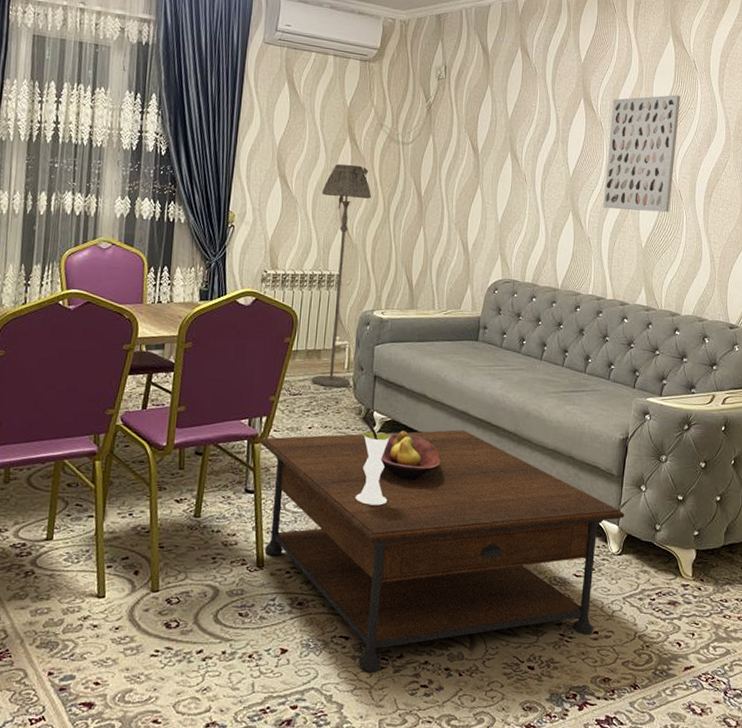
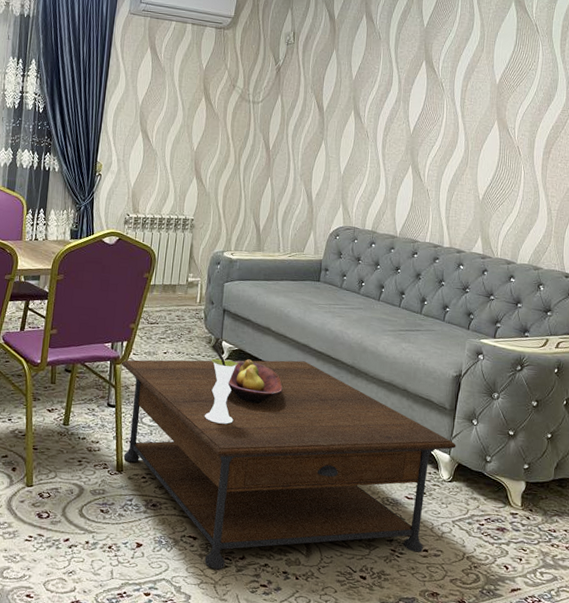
floor lamp: present [311,163,372,387] -> none [167,120,224,319]
wall art: present [603,95,681,213] -> none [442,56,522,168]

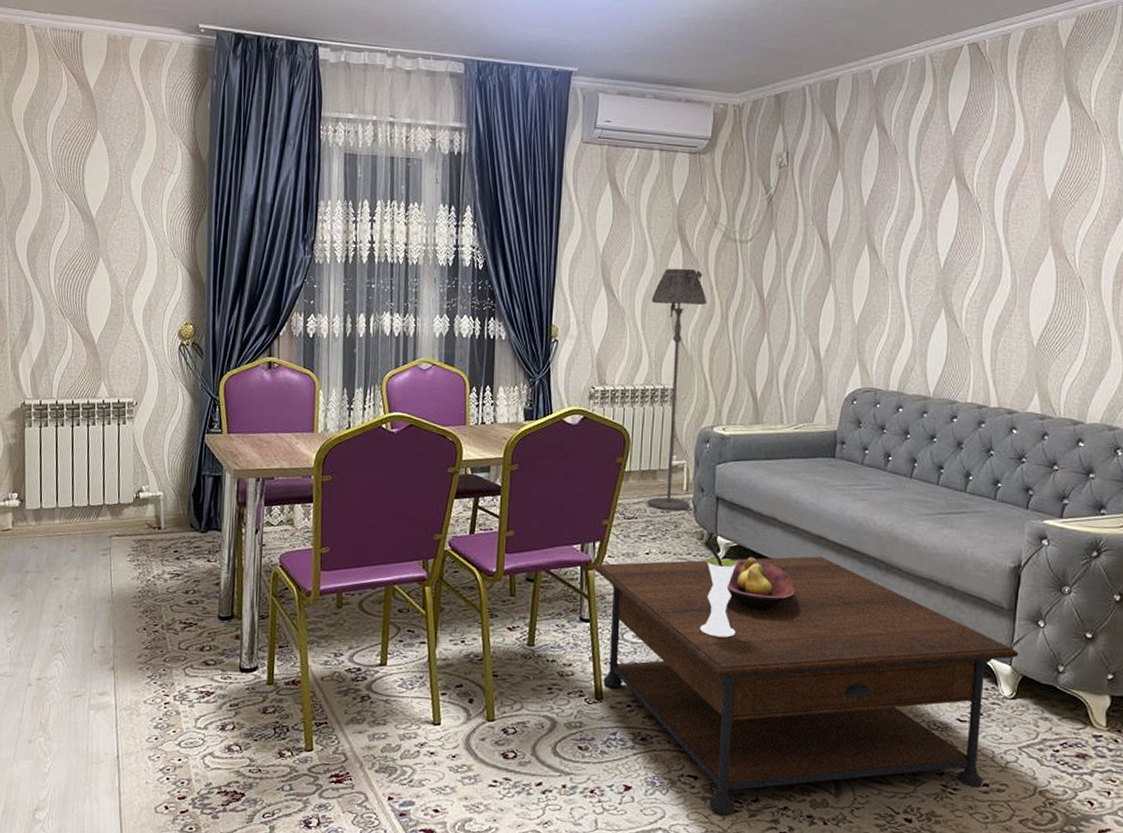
floor lamp: none [167,120,224,319] -> present [647,268,708,510]

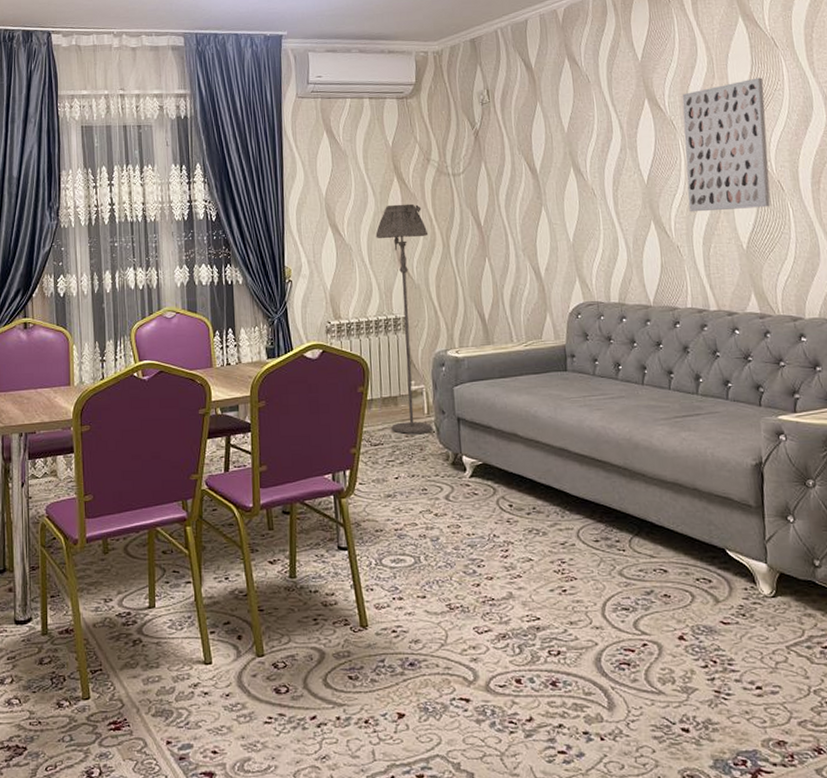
coffee table: present [594,556,1019,815] -> none [346,468,773,737]
vase: present [699,540,739,638] -> none [452,460,491,556]
fruit bowl: present [726,557,795,611] -> none [476,474,545,527]
wall art: none [983,164,1079,304] -> present [682,77,771,212]

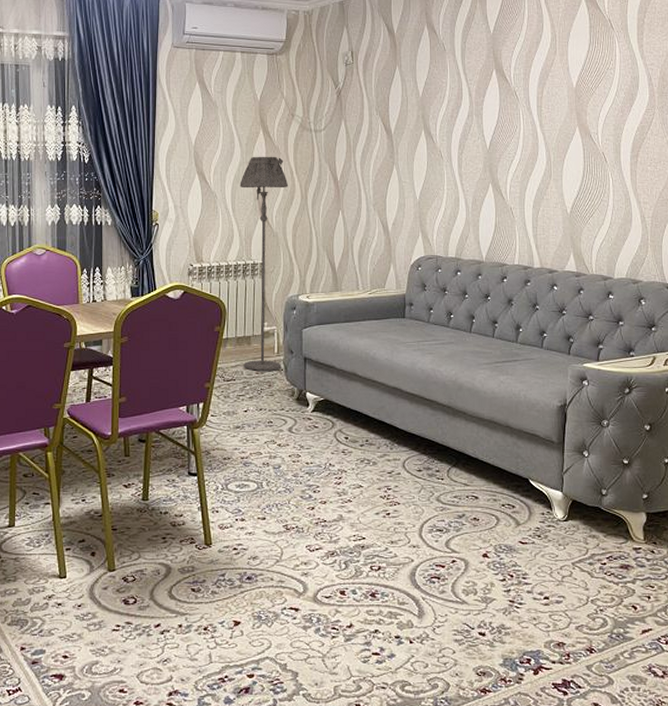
wall art: present [682,77,771,212] -> none [523,56,598,178]

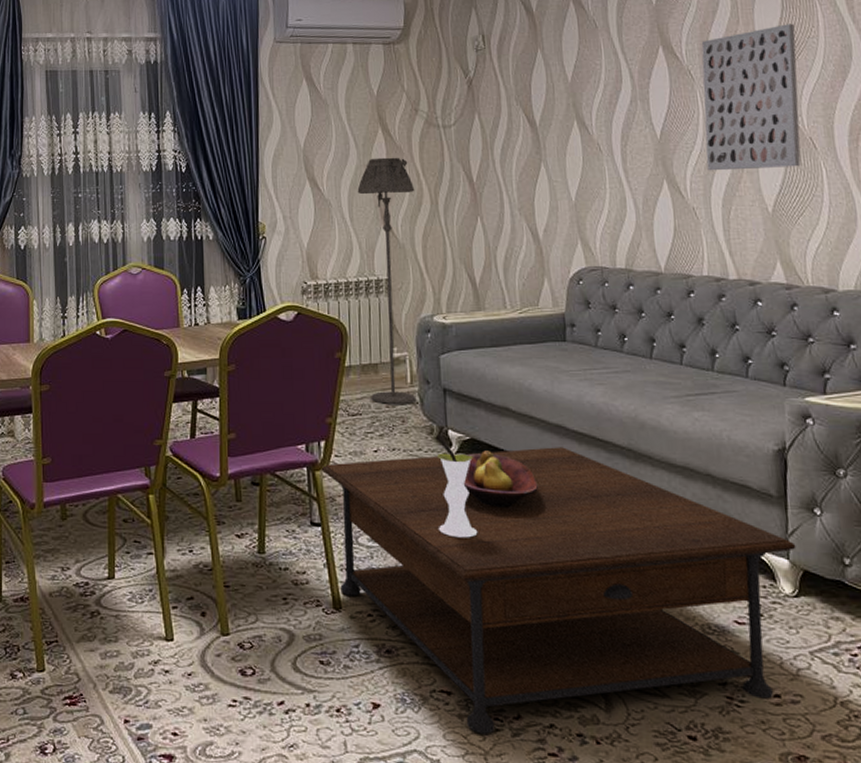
coffee table: none [199,406,568,641] -> present [321,447,796,734]
vase: none [294,396,327,482] -> present [436,434,478,538]
fruit bowl: none [316,409,376,457] -> present [463,450,538,508]
wall art: none [523,56,598,178] -> present [701,23,801,171]

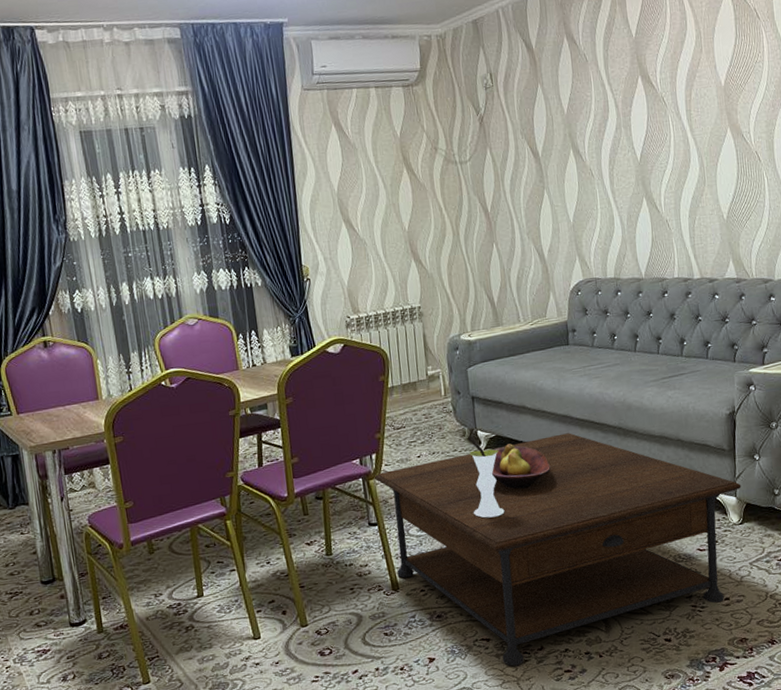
floor lamp: present [357,157,417,404] -> none [388,194,450,416]
wall art: present [701,23,801,171] -> none [672,50,749,187]

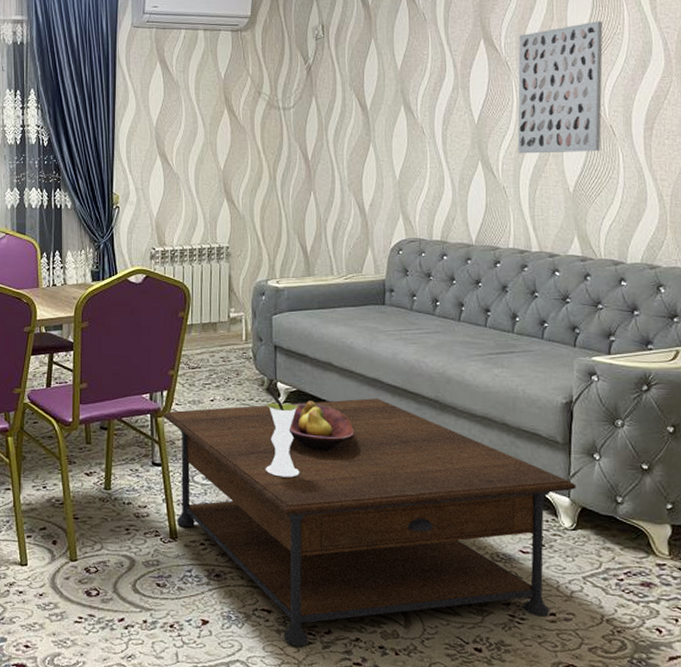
wall art: none [672,50,749,187] -> present [517,21,603,154]

